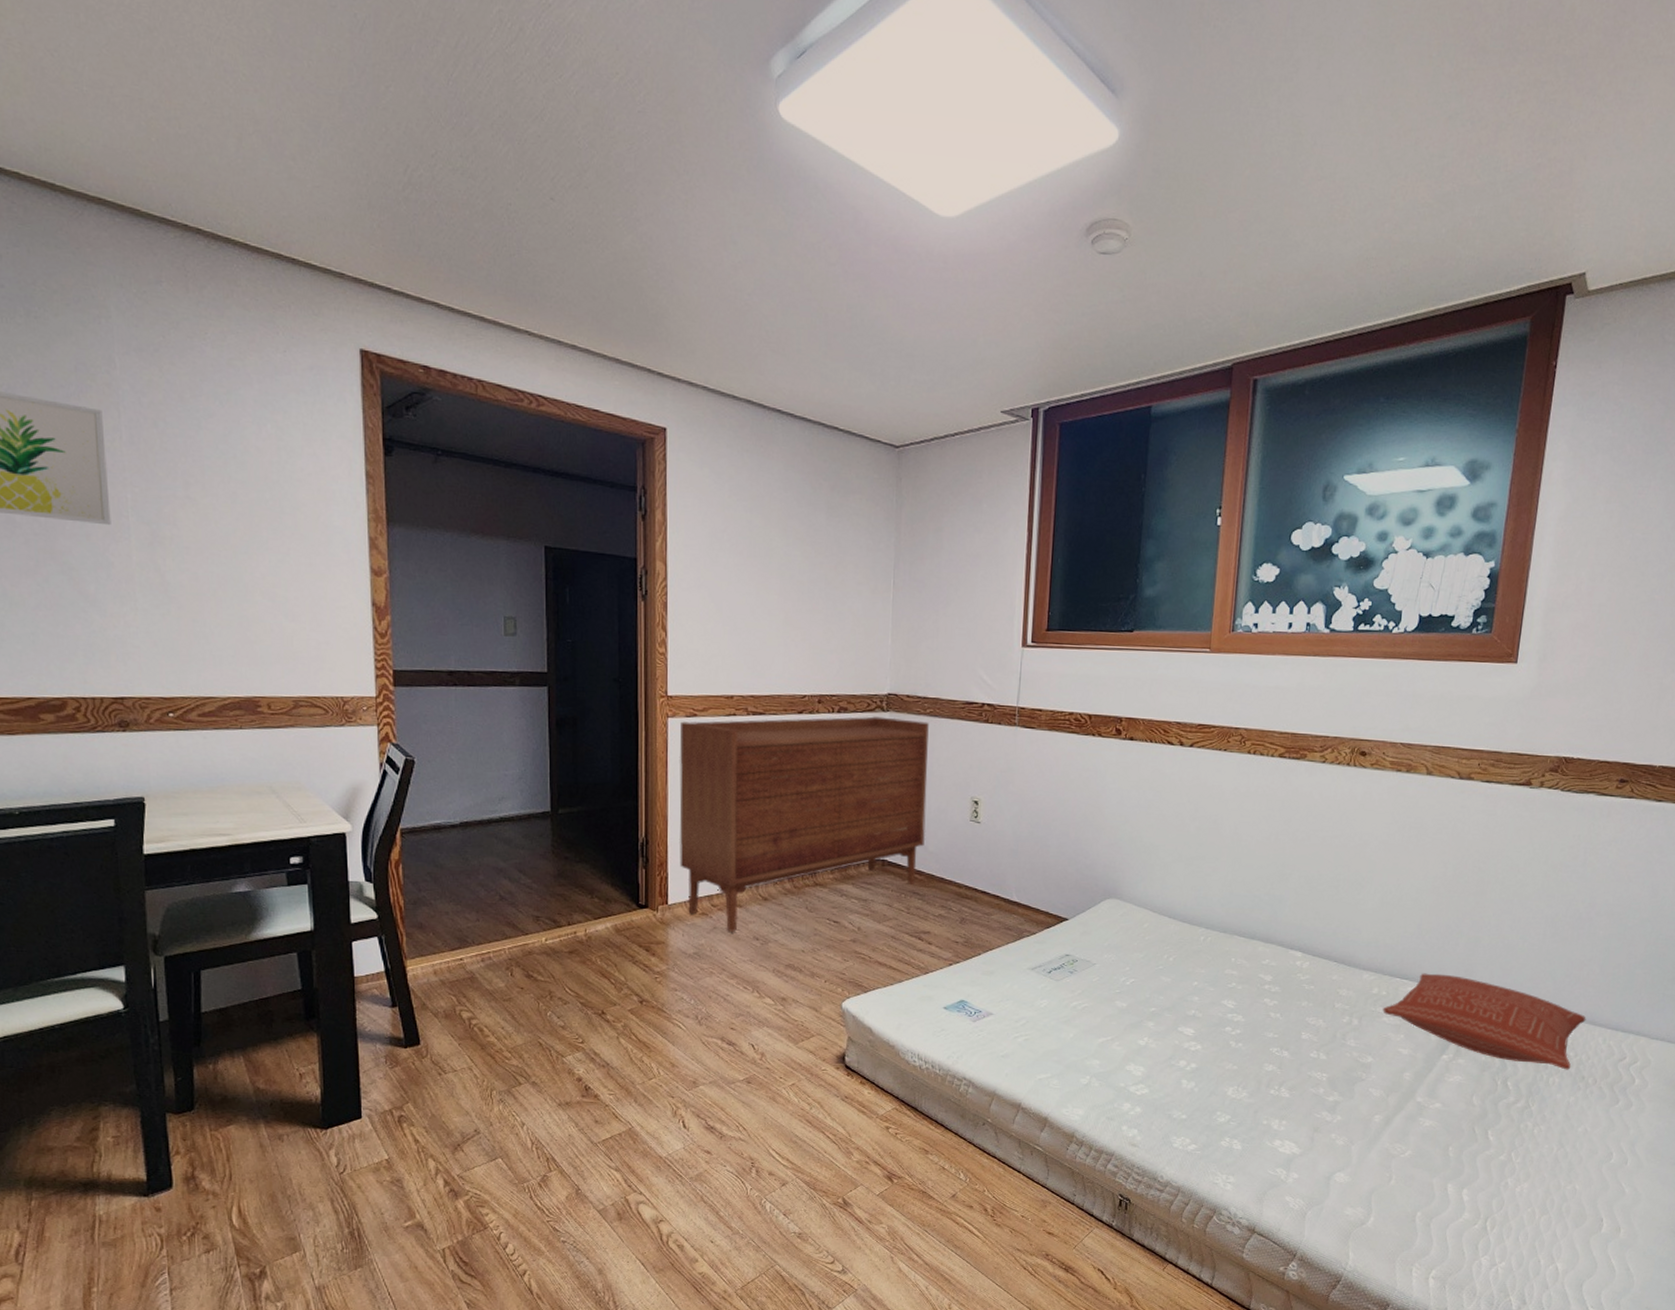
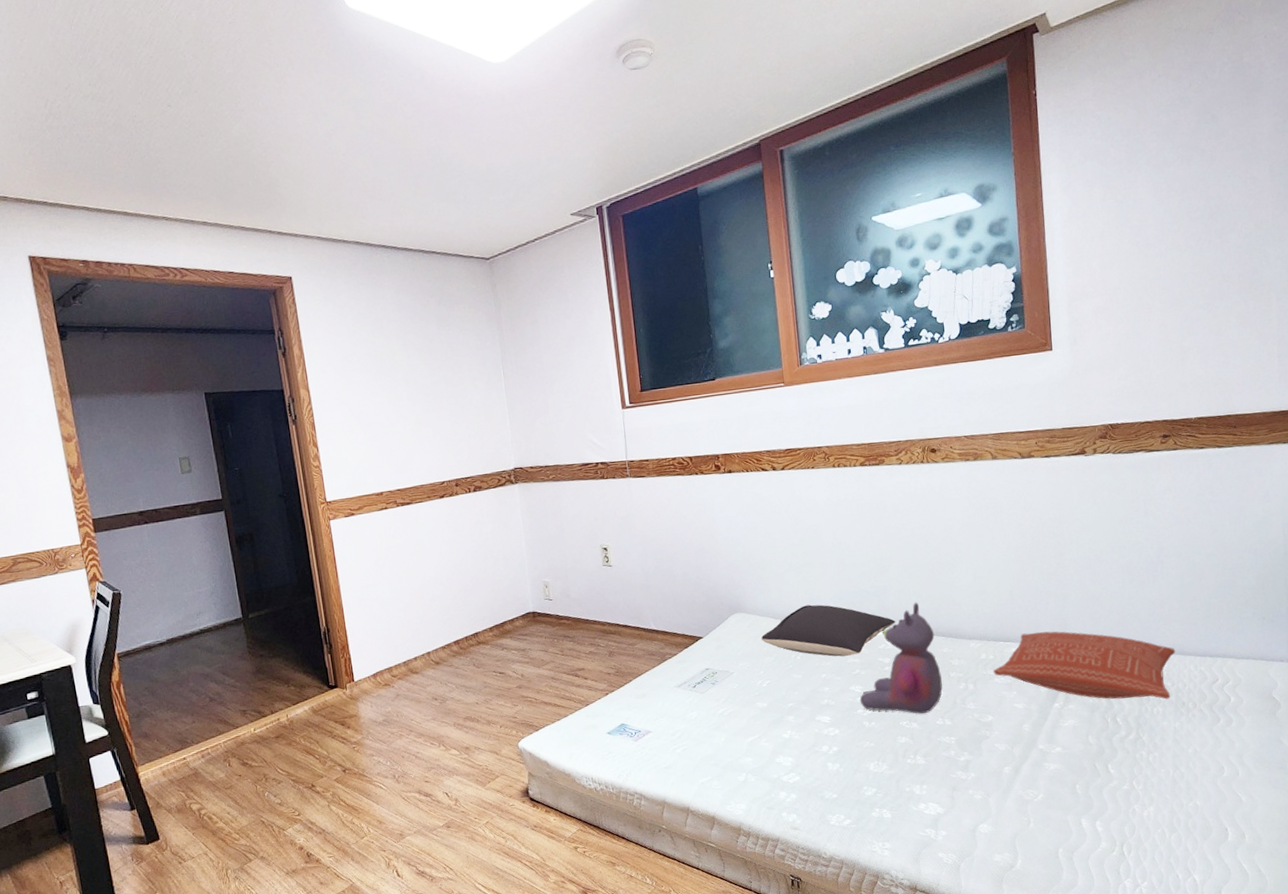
sideboard: present [679,716,929,932] -> none [341,487,567,697]
pillow: none [1134,902,1286,966] -> present [761,604,895,657]
stuffed bear: none [1230,919,1326,1043] -> present [859,602,943,714]

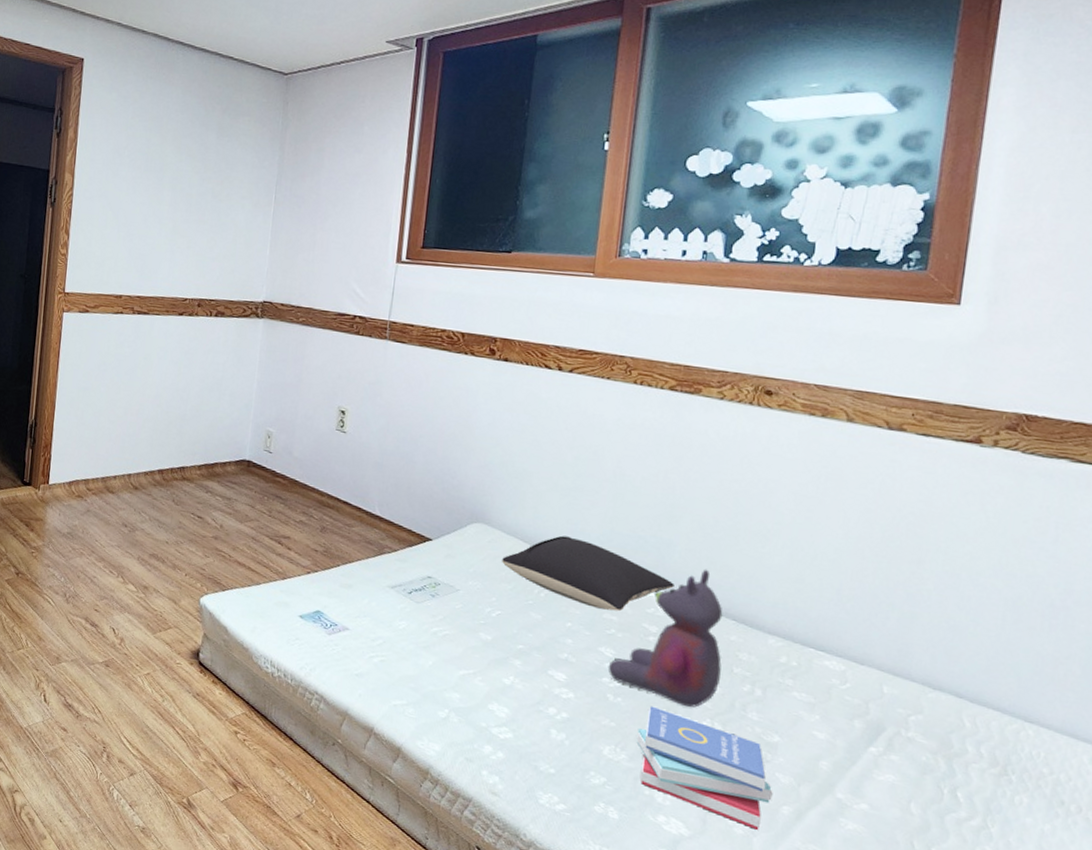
book: none [891,721,996,792] -> present [636,706,773,830]
pillow: present [993,631,1176,699] -> none [792,646,1065,790]

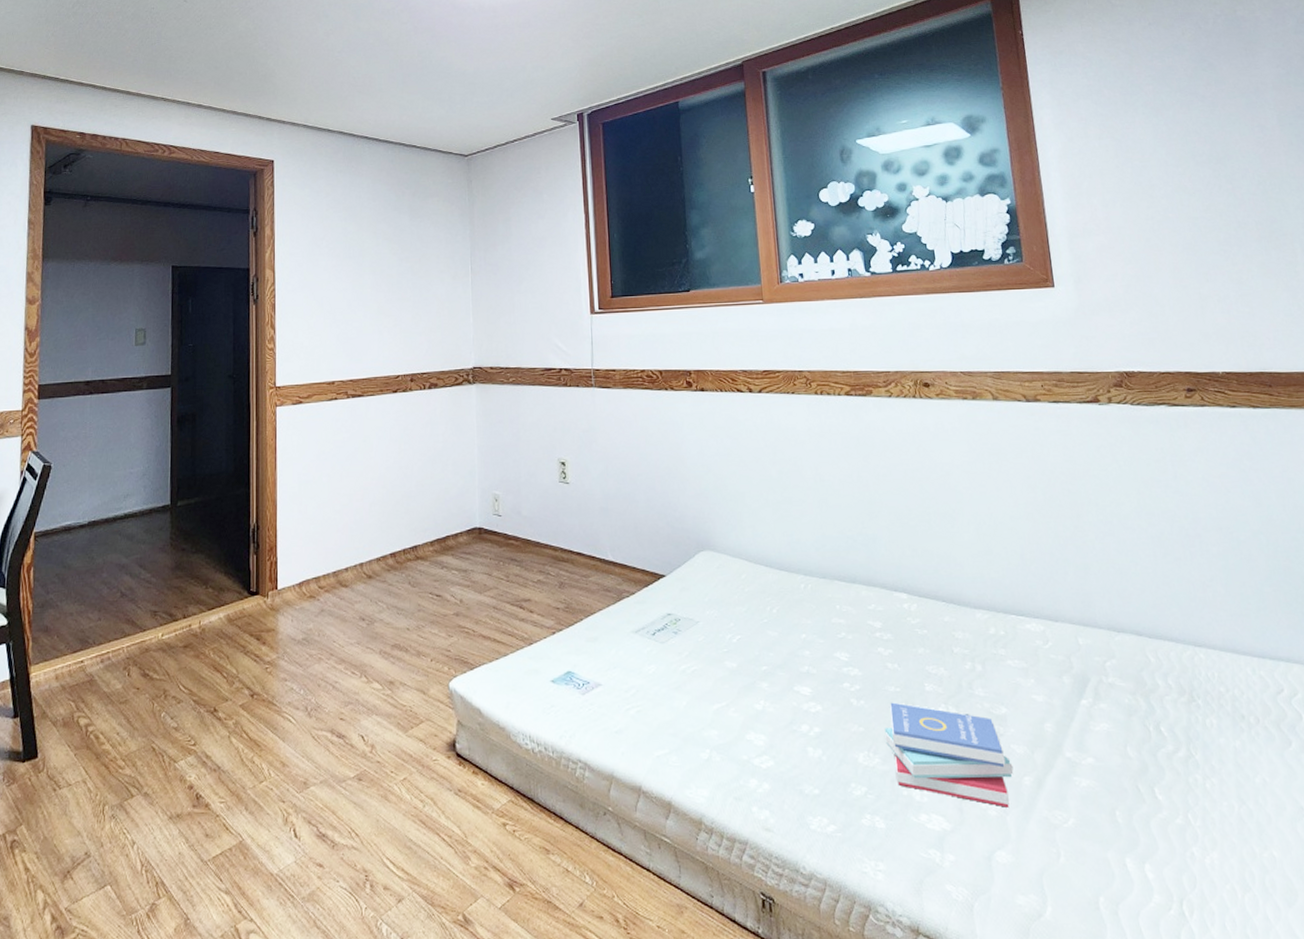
pillow: present [502,535,674,612] -> none [732,548,887,615]
stuffed bear: present [608,569,723,708] -> none [846,557,945,696]

